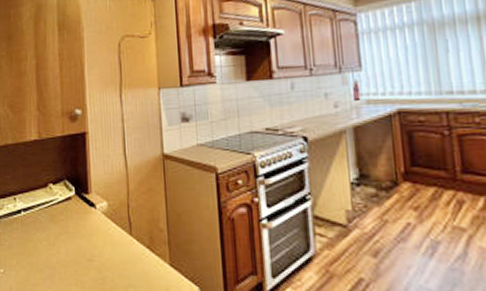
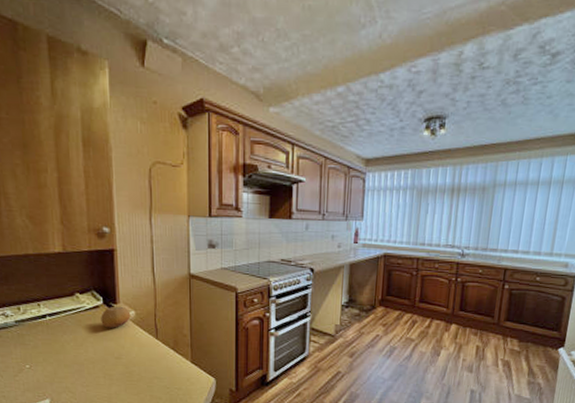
fruit: none [73,196,103,223] -> present [101,306,131,328]

